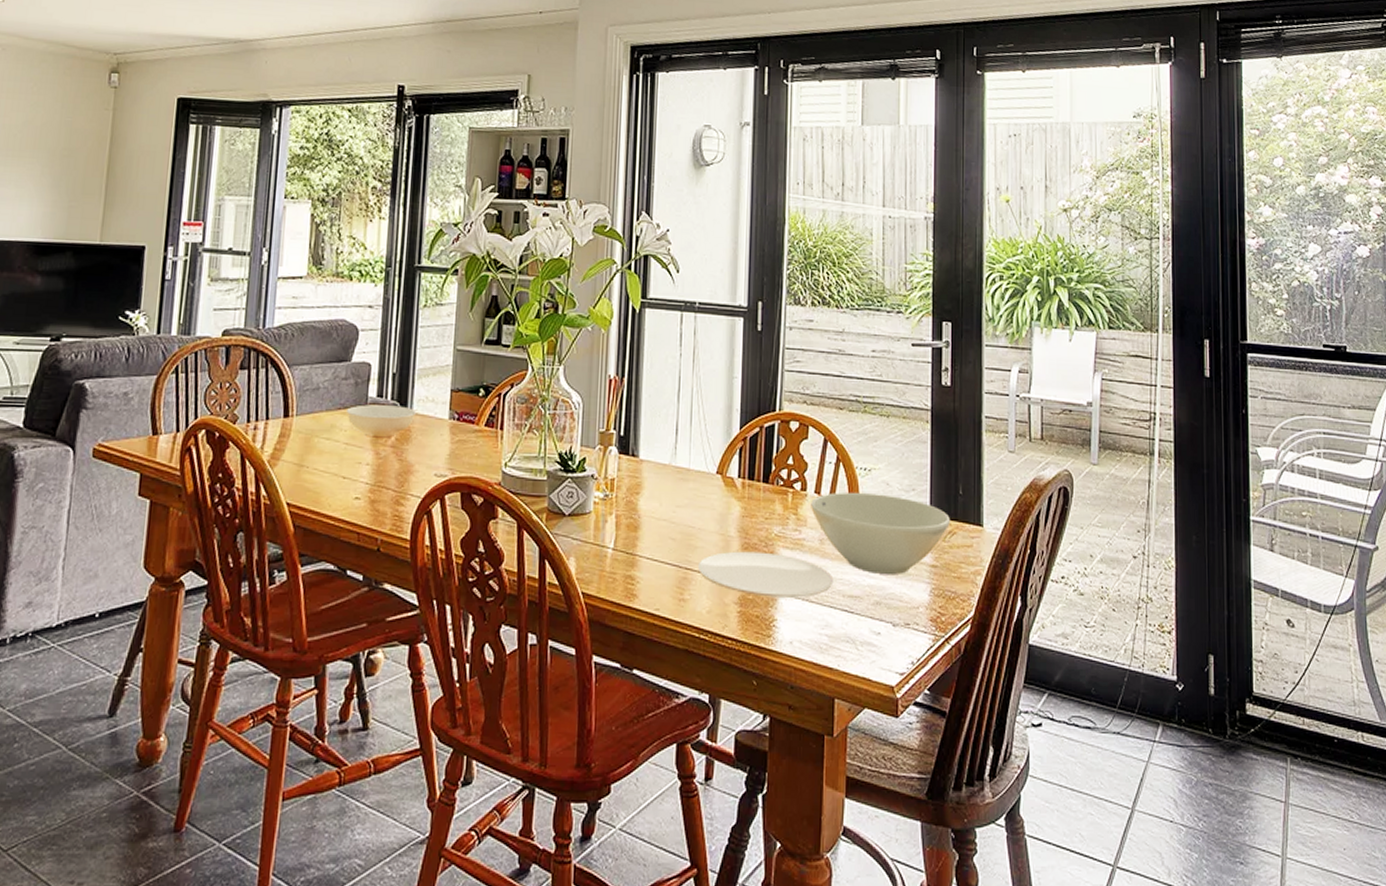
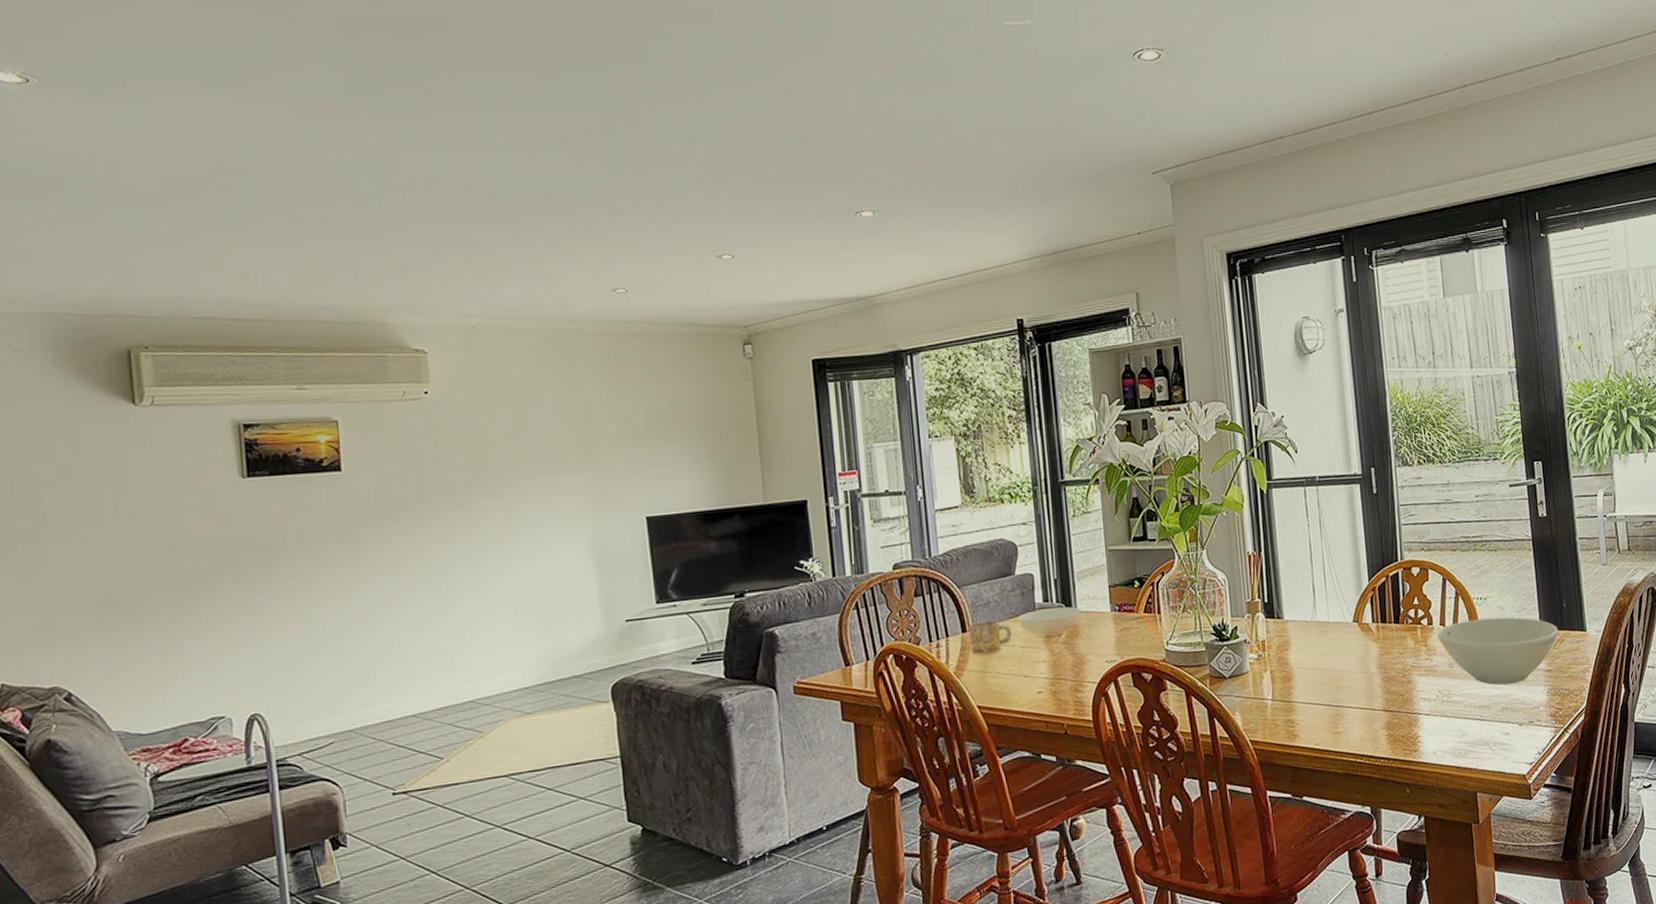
mug: none [290,407,337,447] -> present [969,619,1012,656]
plate: present [697,551,834,598] -> none [1346,681,1465,720]

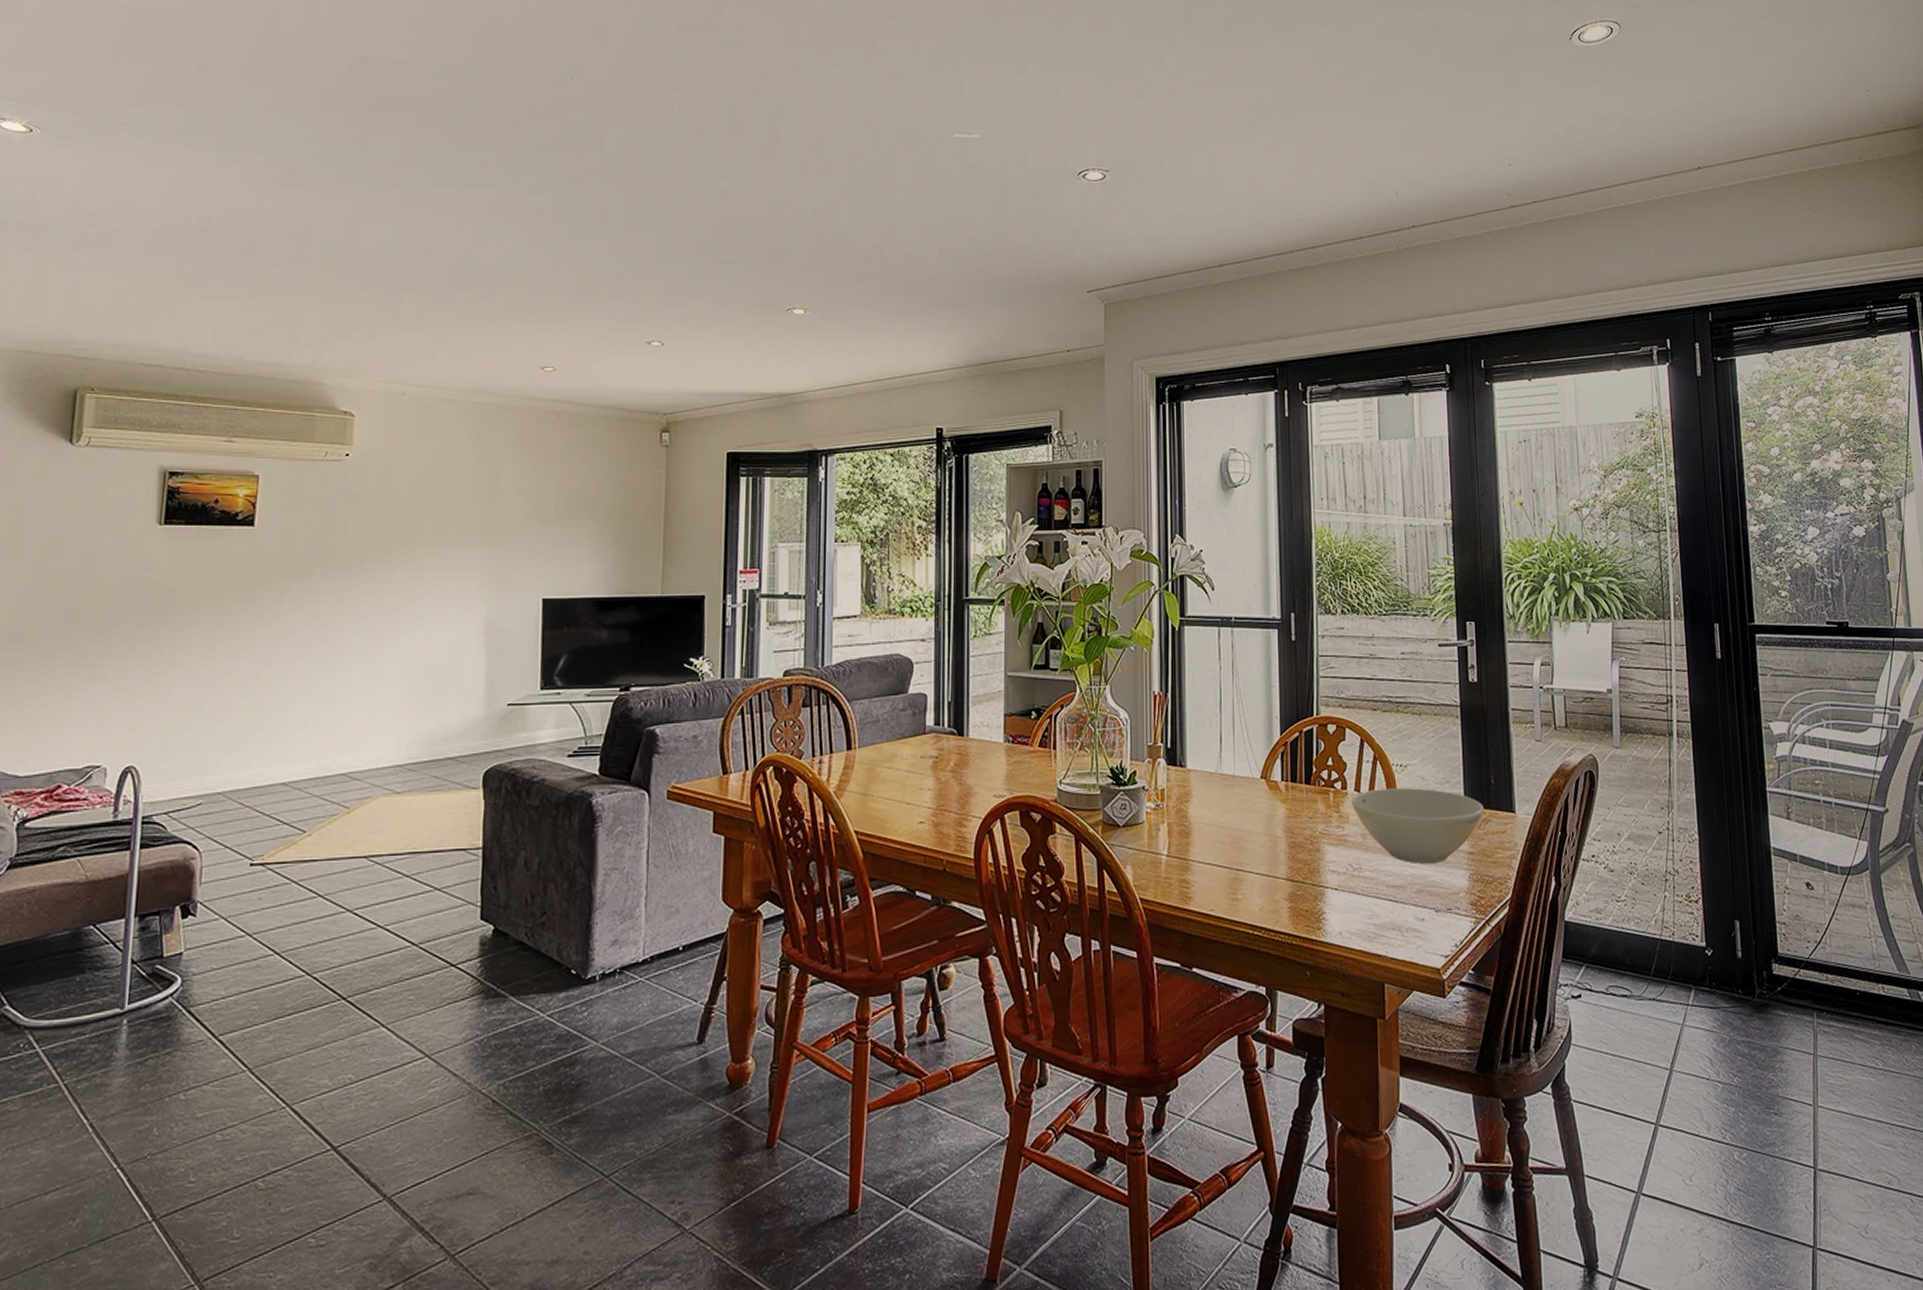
mug: present [969,619,1012,656] -> none [855,739,898,776]
bowl: present [1017,606,1081,638] -> none [905,732,972,764]

